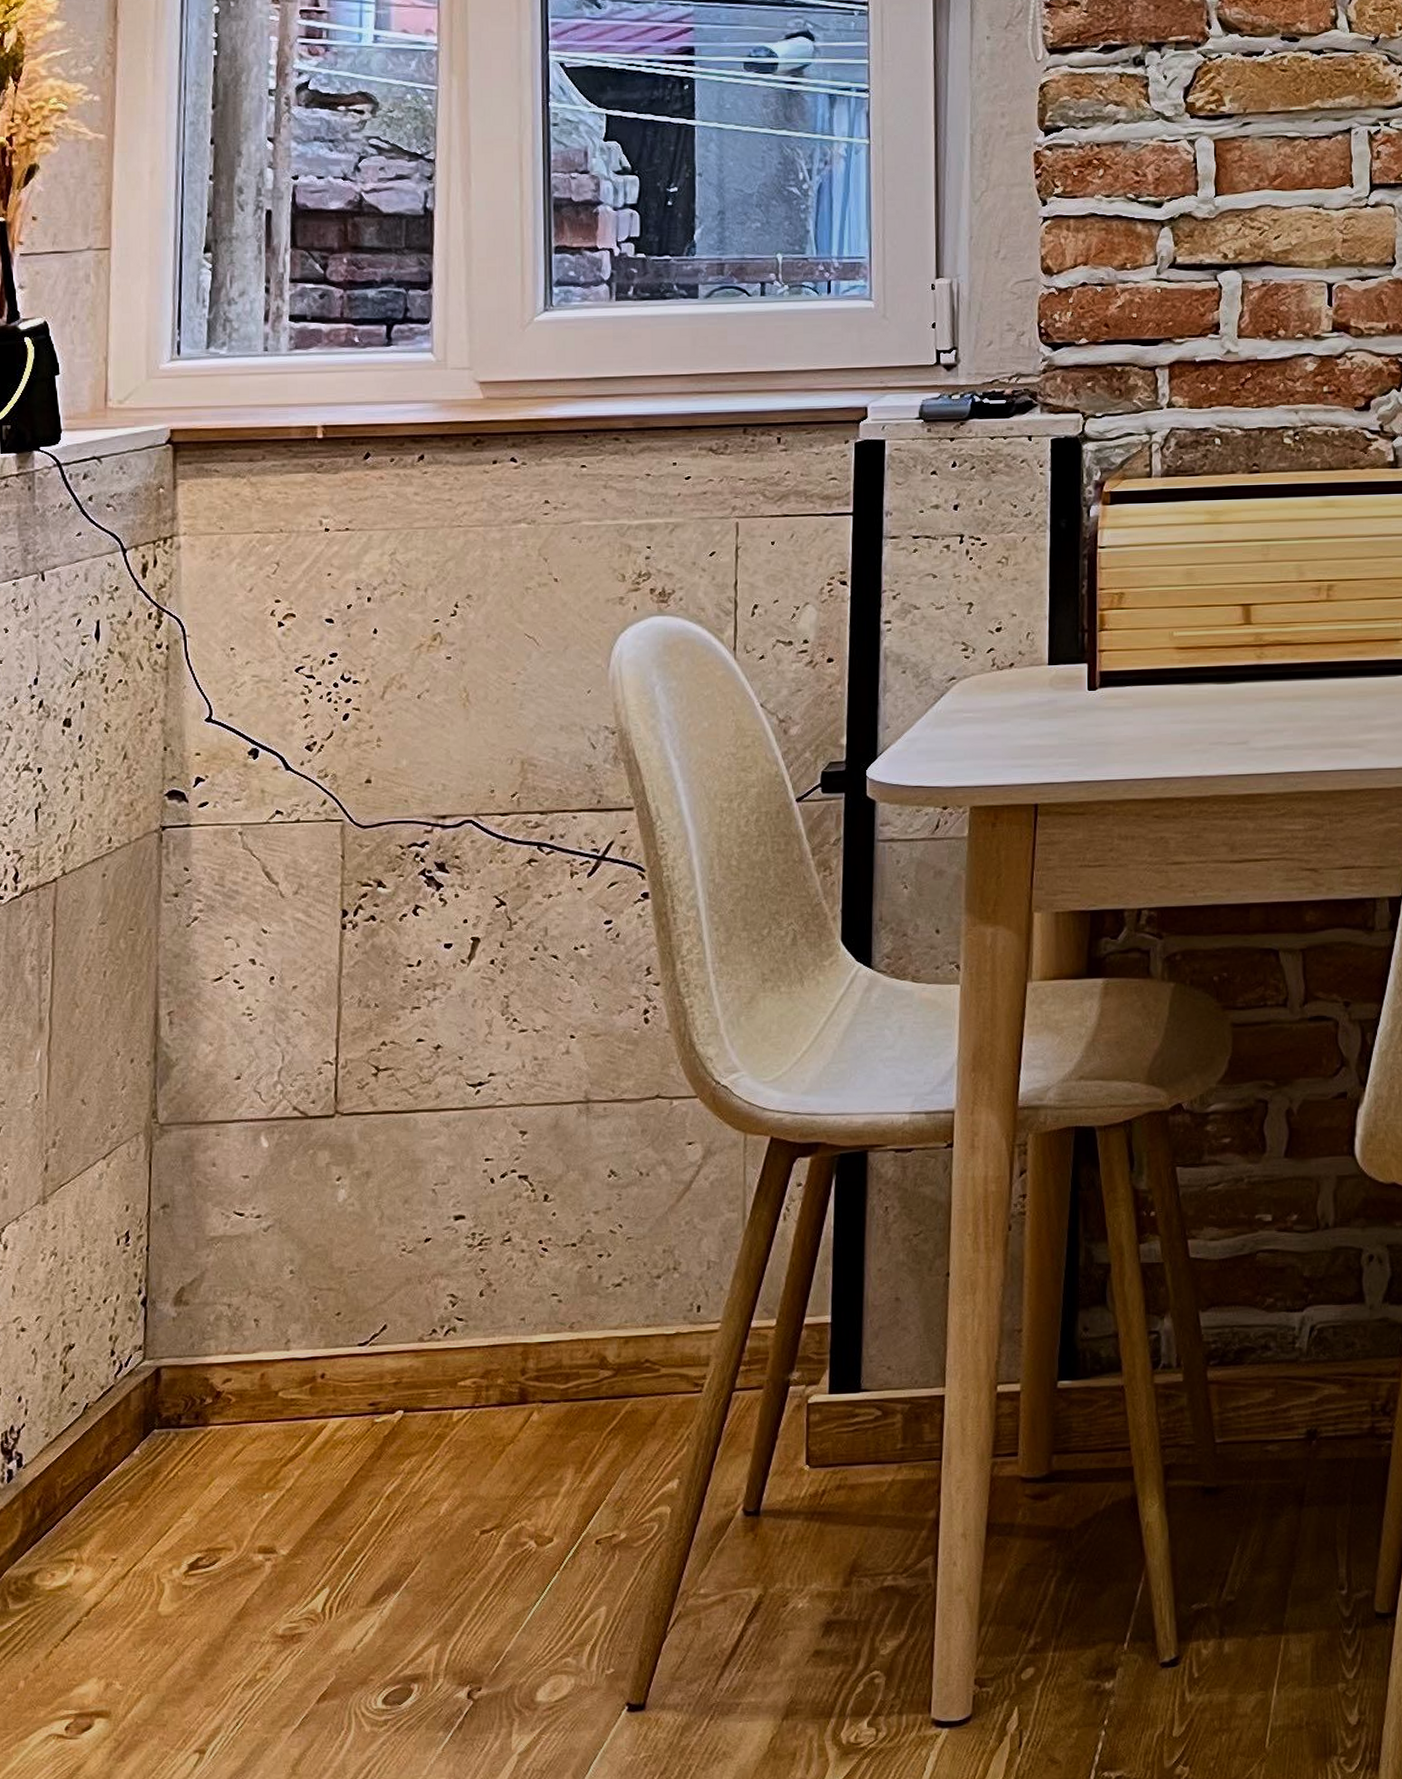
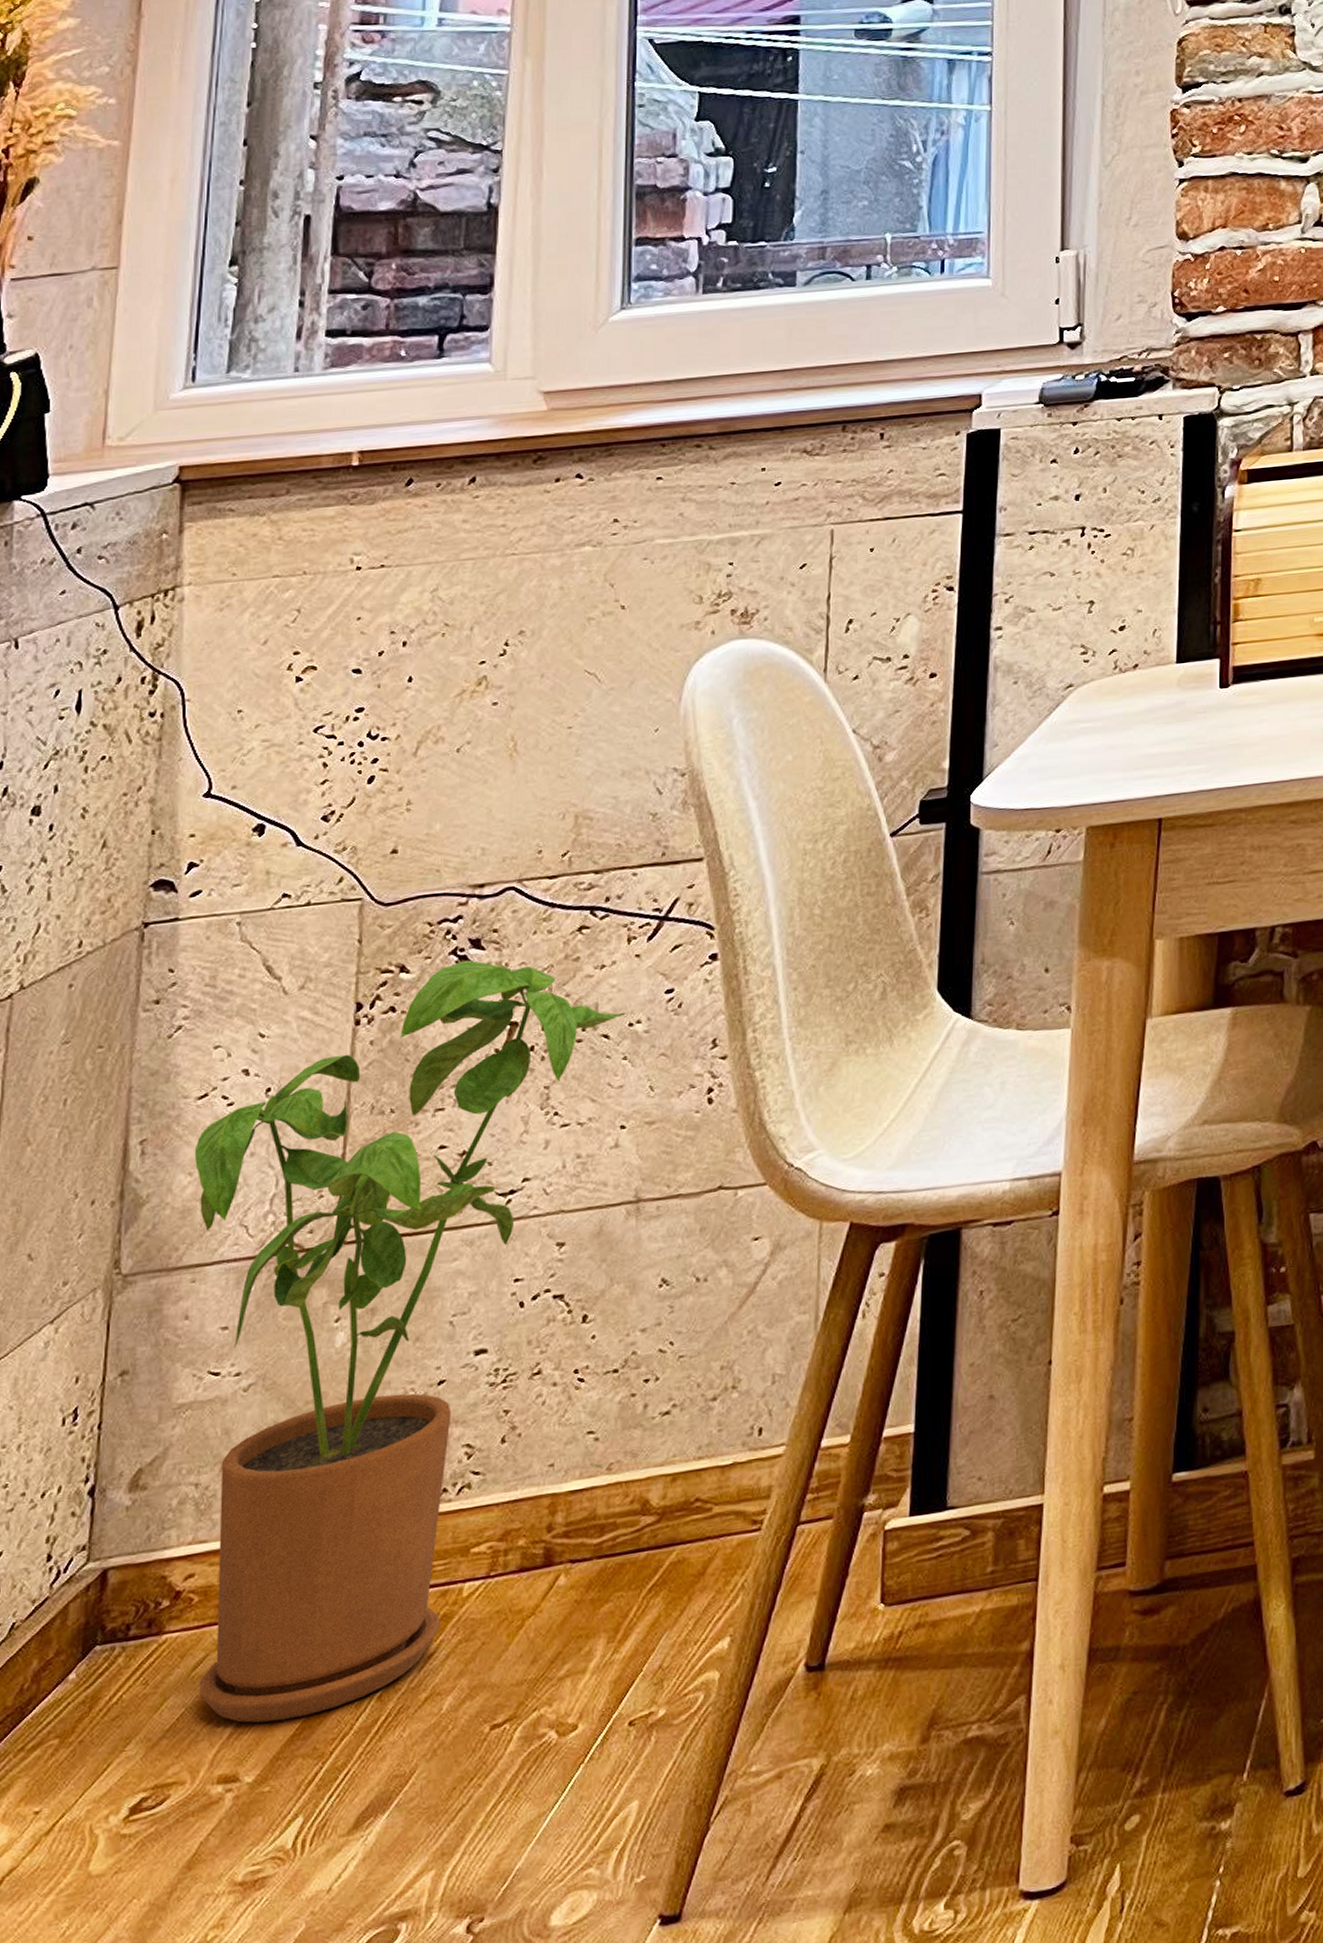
house plant: none [213,881,572,1508] -> present [194,960,626,1724]

